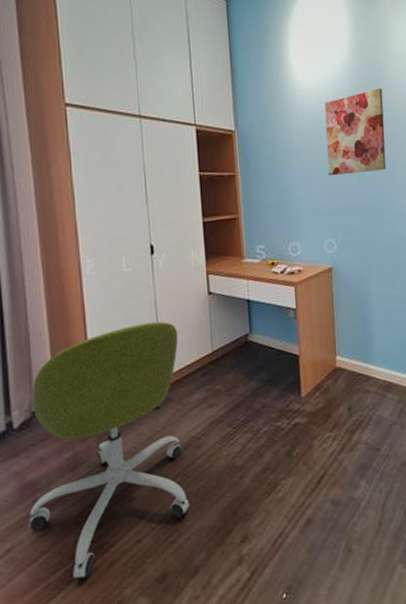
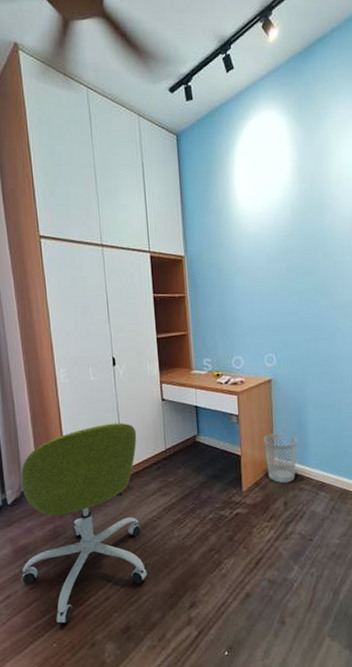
wall art: present [324,88,387,176] -> none [267,212,325,296]
wastebasket: none [324,328,361,386] -> present [264,433,297,484]

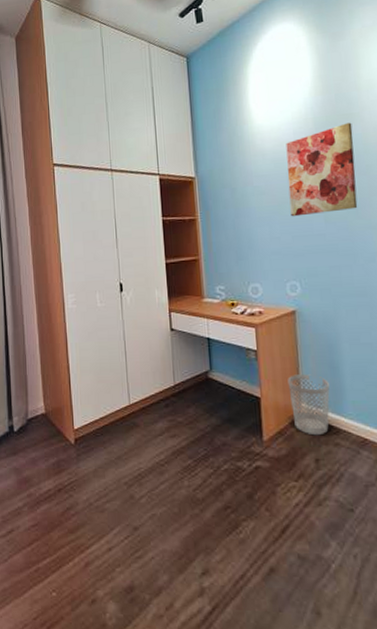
office chair: present [20,422,147,624] -> none [24,352,154,571]
wall art: none [267,212,325,296] -> present [286,122,358,217]

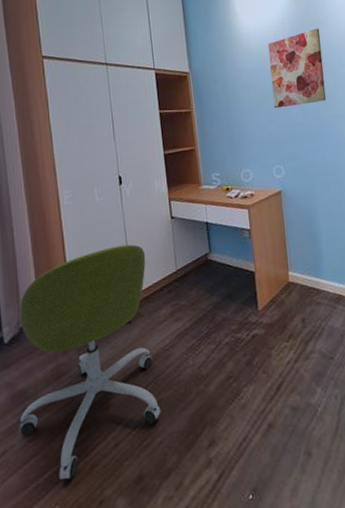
office chair: none [24,352,154,571] -> present [19,244,161,481]
wastebasket: present [288,374,330,436] -> none [277,245,312,299]

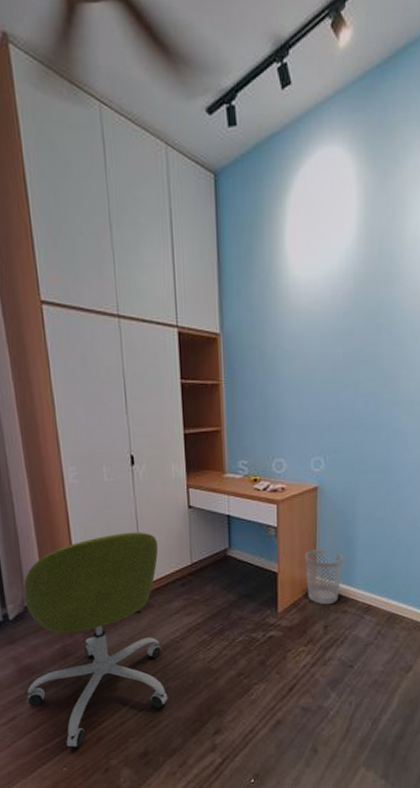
wall art: present [268,28,327,109] -> none [321,283,392,387]
wastebasket: none [277,245,312,299] -> present [305,549,343,605]

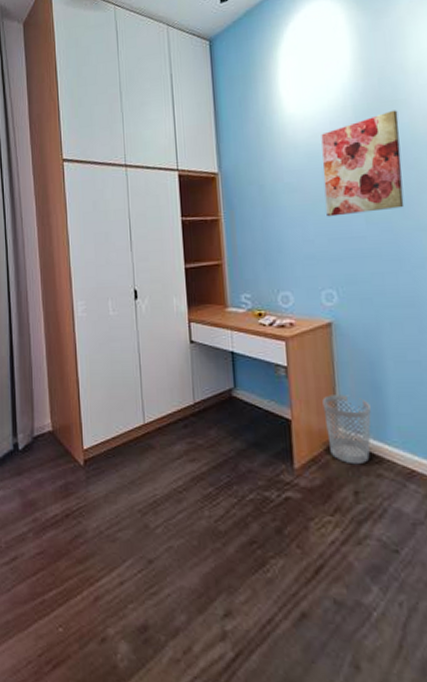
office chair: present [23,532,168,748] -> none [29,366,170,605]
wall art: none [321,283,392,387] -> present [321,110,405,217]

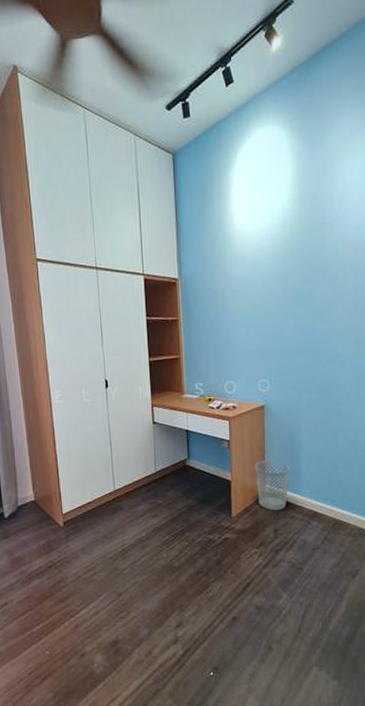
wall art: present [321,110,405,217] -> none [264,232,325,320]

